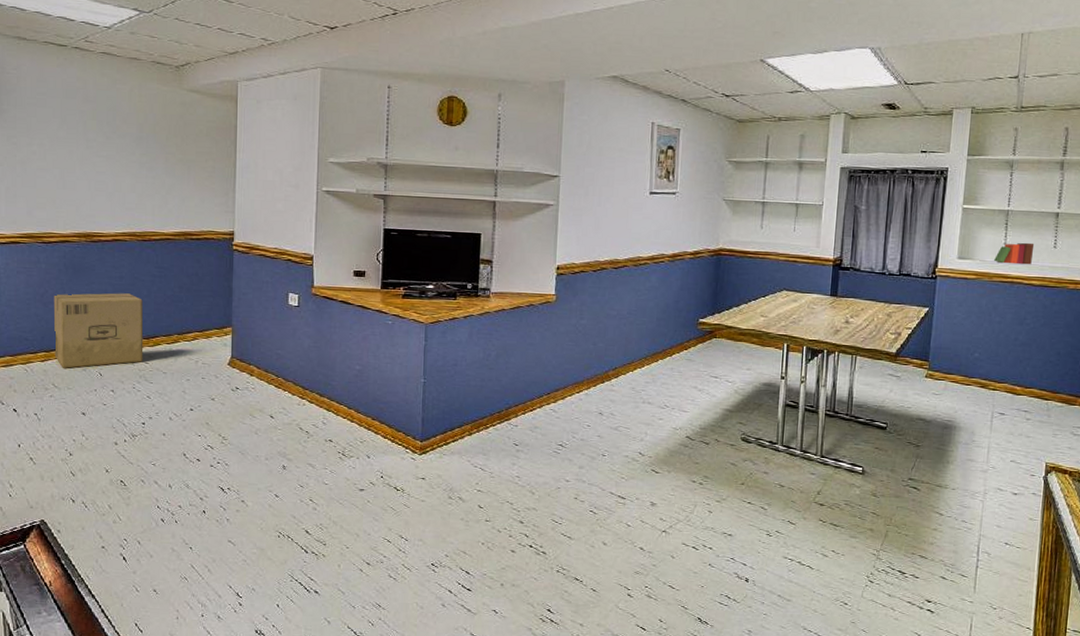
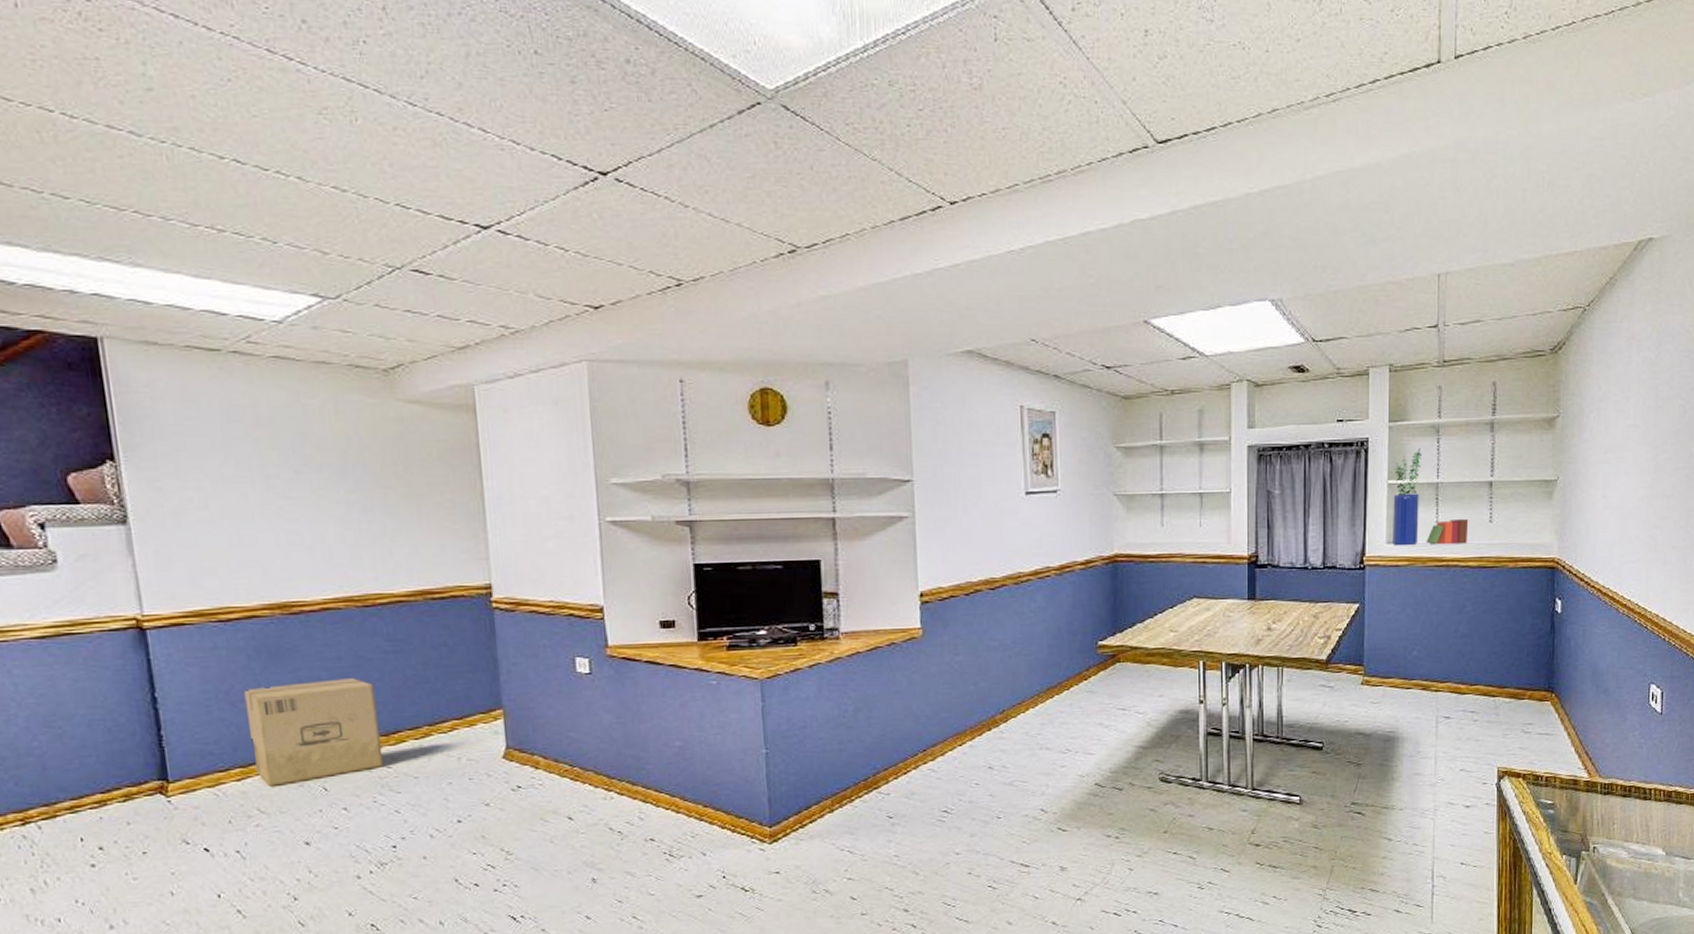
vase: none [963,179,996,263] -> present [1393,447,1423,547]

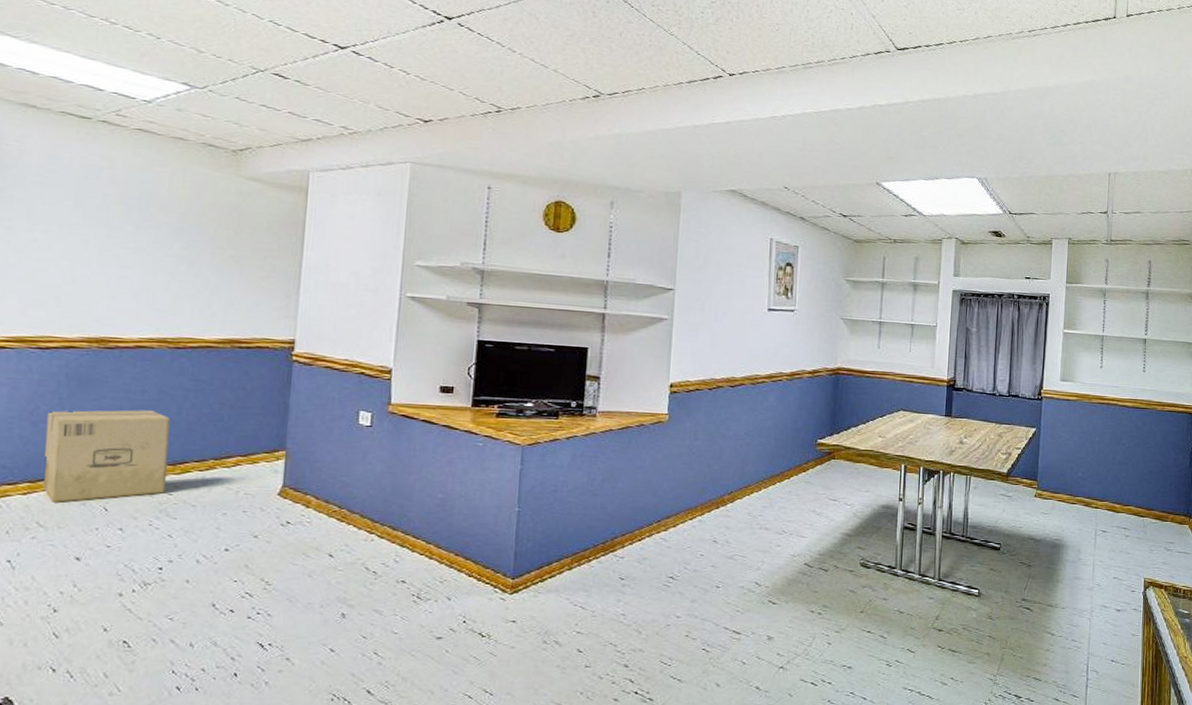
vase: present [1393,447,1423,547] -> none [1065,306,1092,385]
books: present [1425,518,1469,545] -> none [1091,366,1127,388]

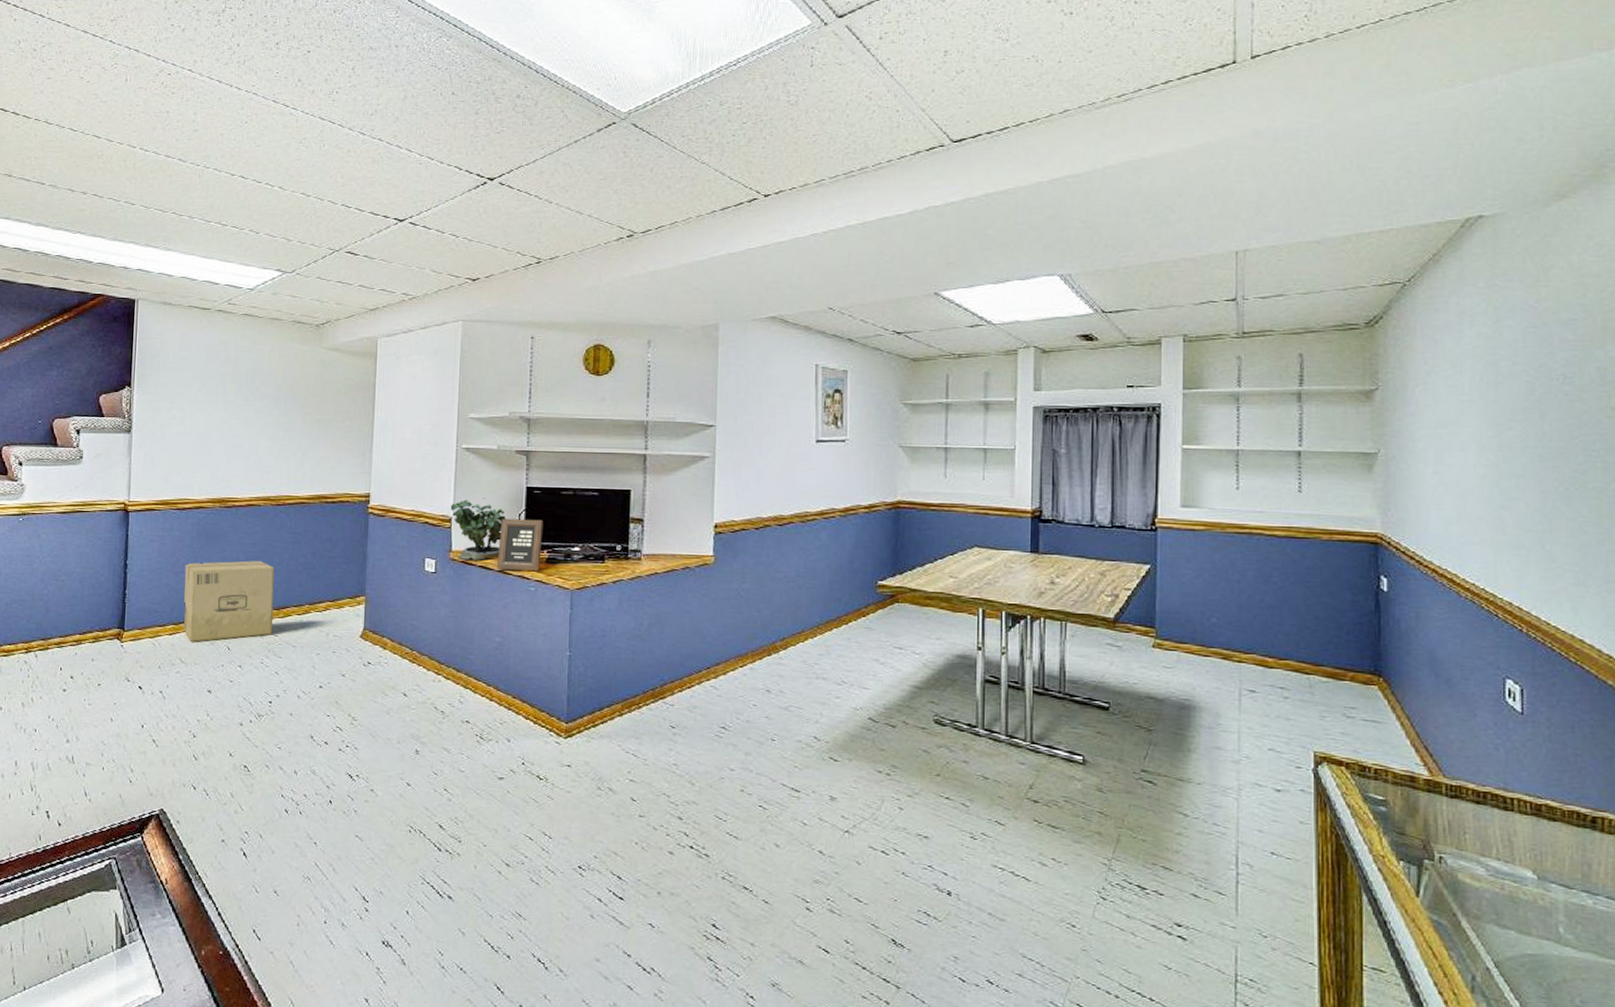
potted plant: none [390,349,453,414] -> present [450,497,506,560]
picture frame: none [442,371,495,426] -> present [497,518,544,571]

